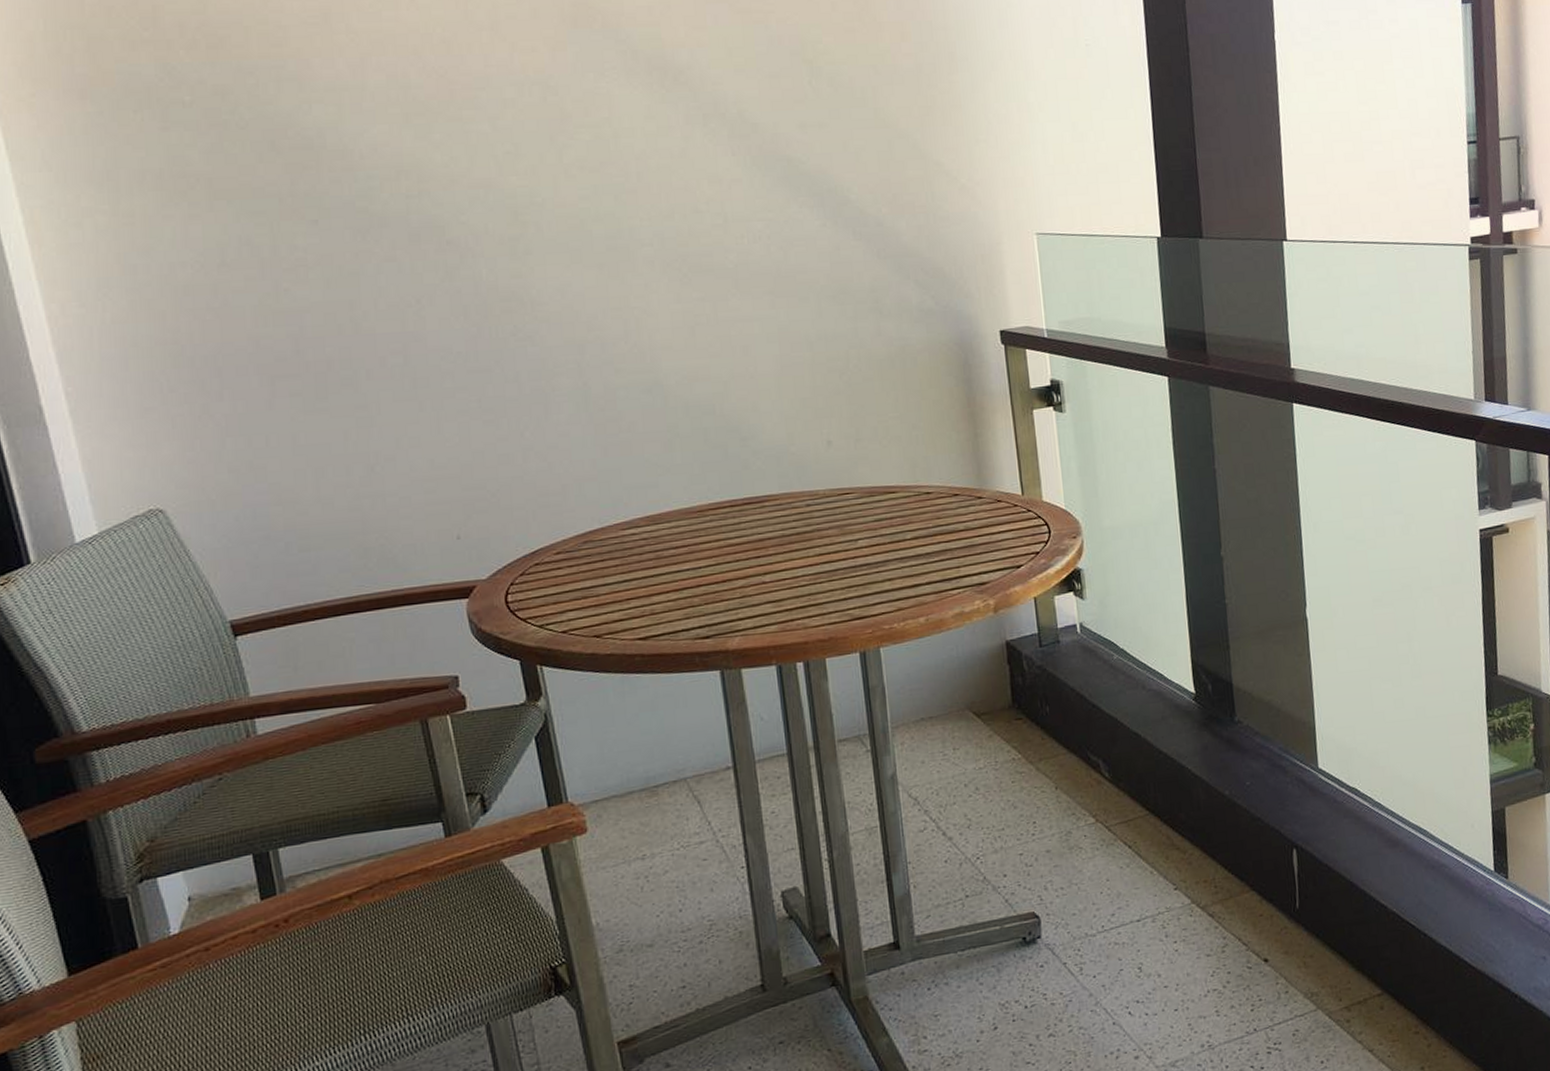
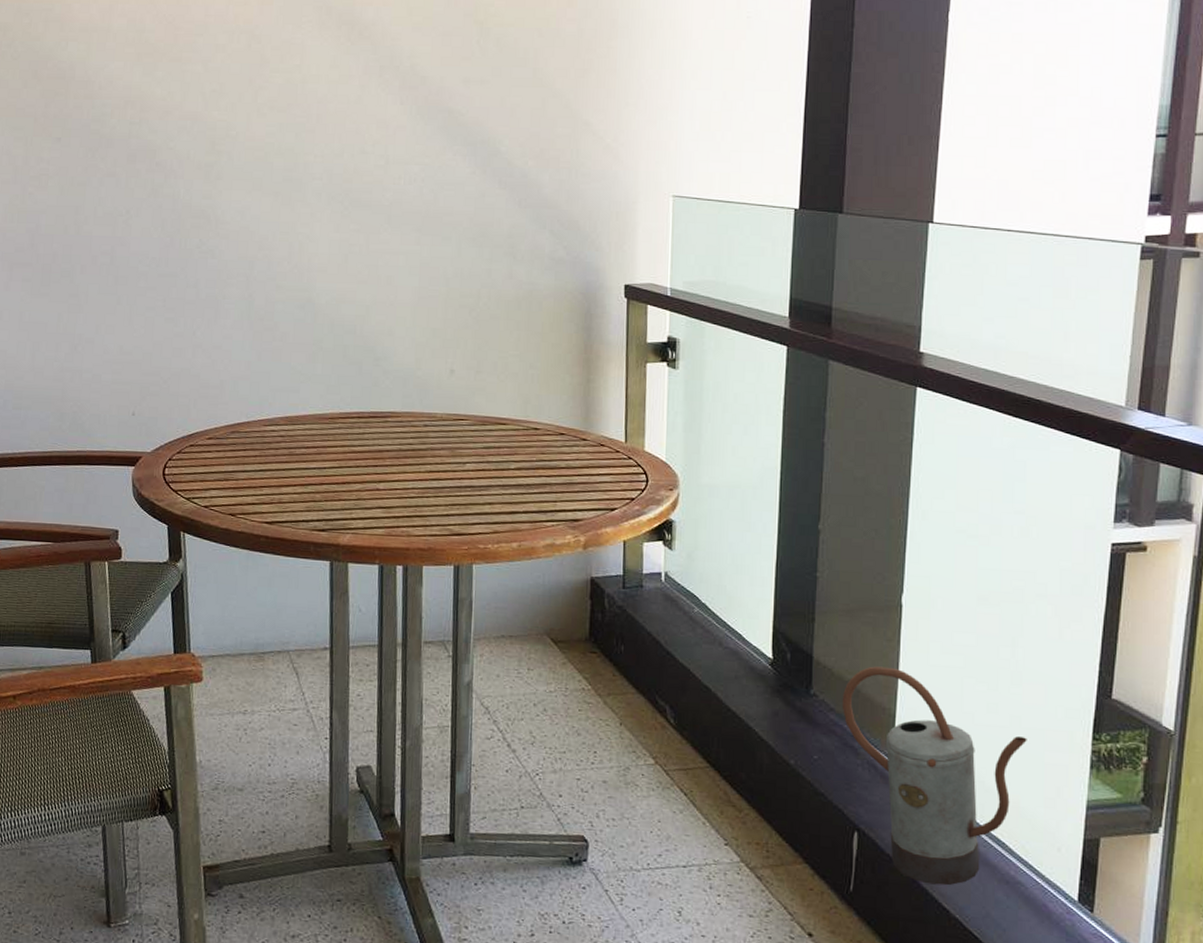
watering can: none [1264,681,1433,885] -> present [841,666,1027,886]

